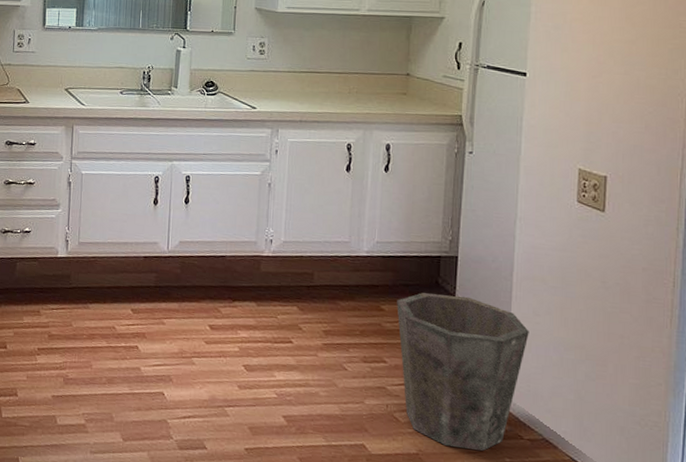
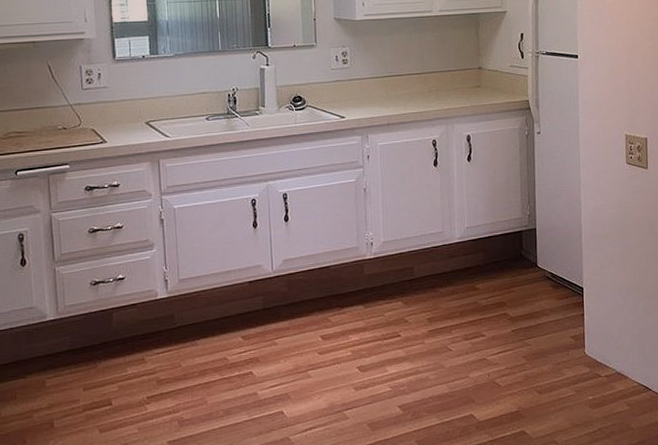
waste bin: present [397,293,529,451] -> none [489,263,599,398]

